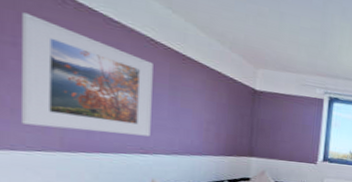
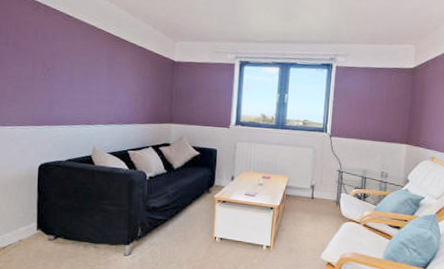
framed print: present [22,12,153,137] -> none [10,19,96,110]

